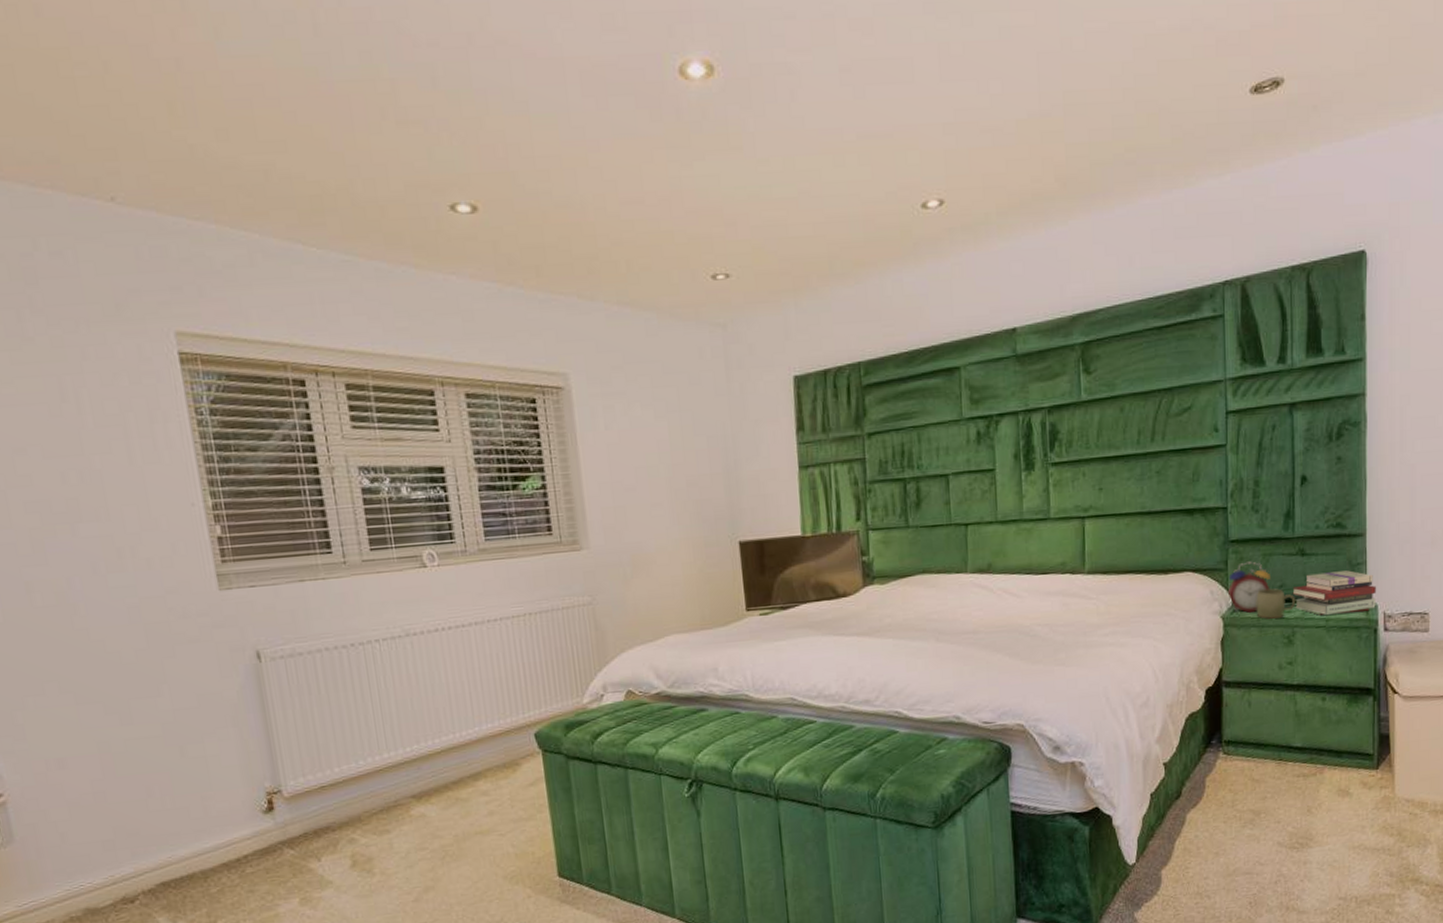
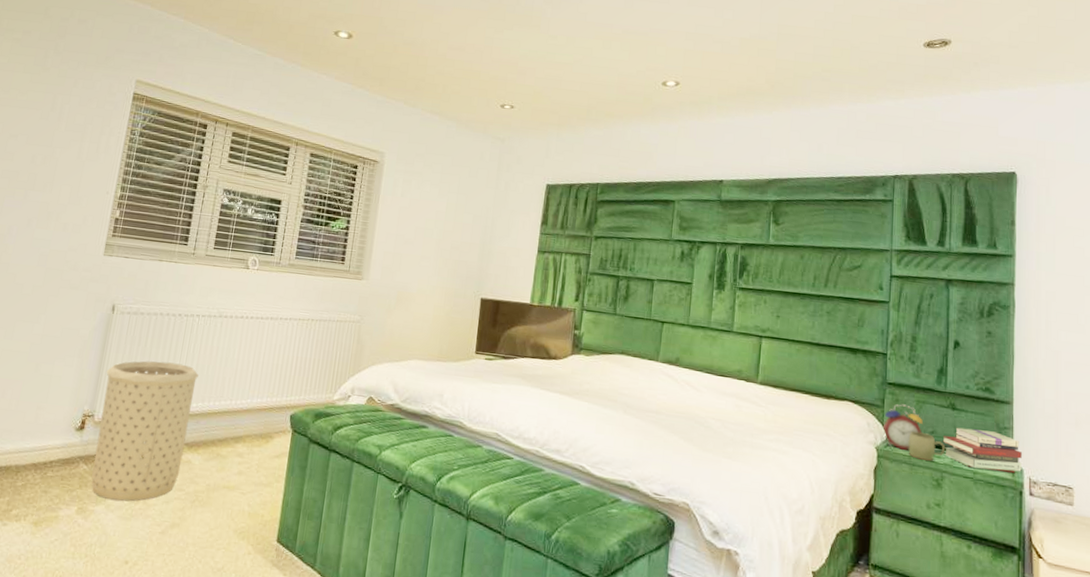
laundry basket: none [278,704,416,881] -> present [91,361,199,501]

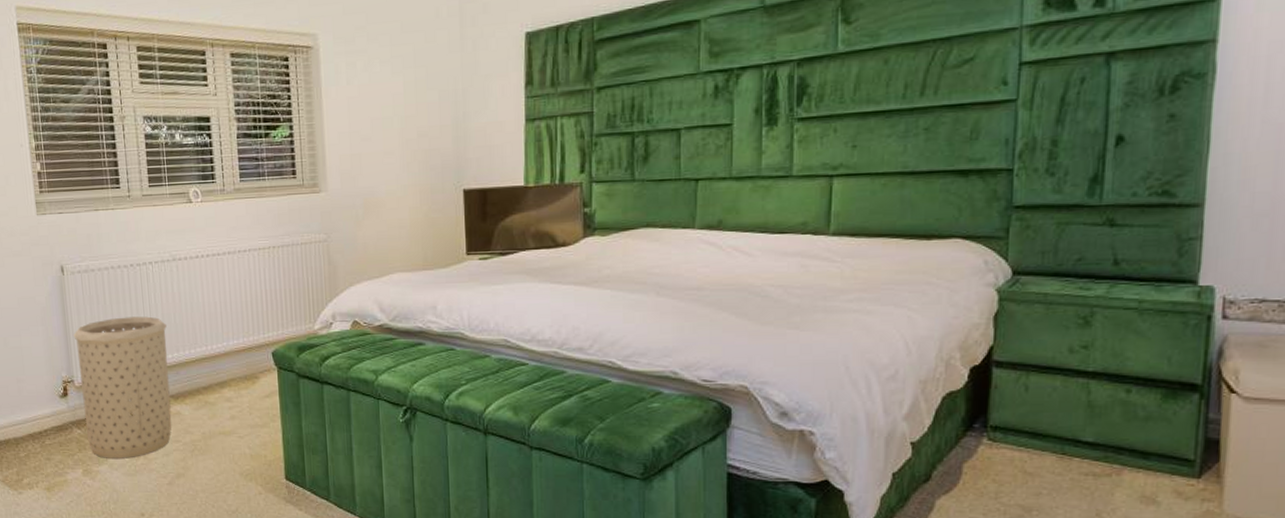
alarm clock: present [882,404,923,451] -> none [1006,230,1065,288]
mug: present [908,431,946,461] -> none [1043,261,1099,296]
books: present [942,427,1022,474] -> none [1094,246,1214,296]

